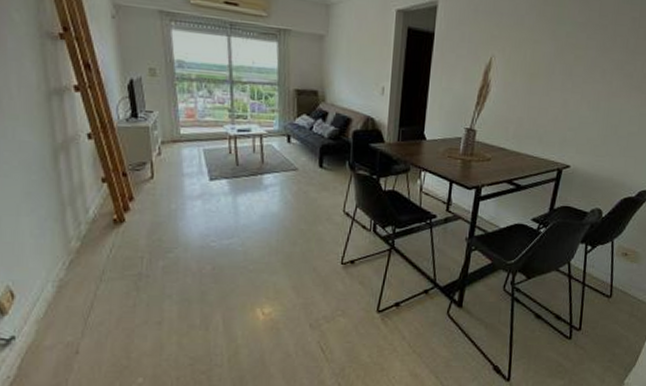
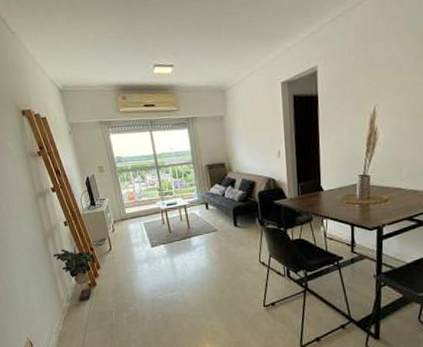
decorative plant: none [63,167,128,242] -> present [53,246,96,302]

